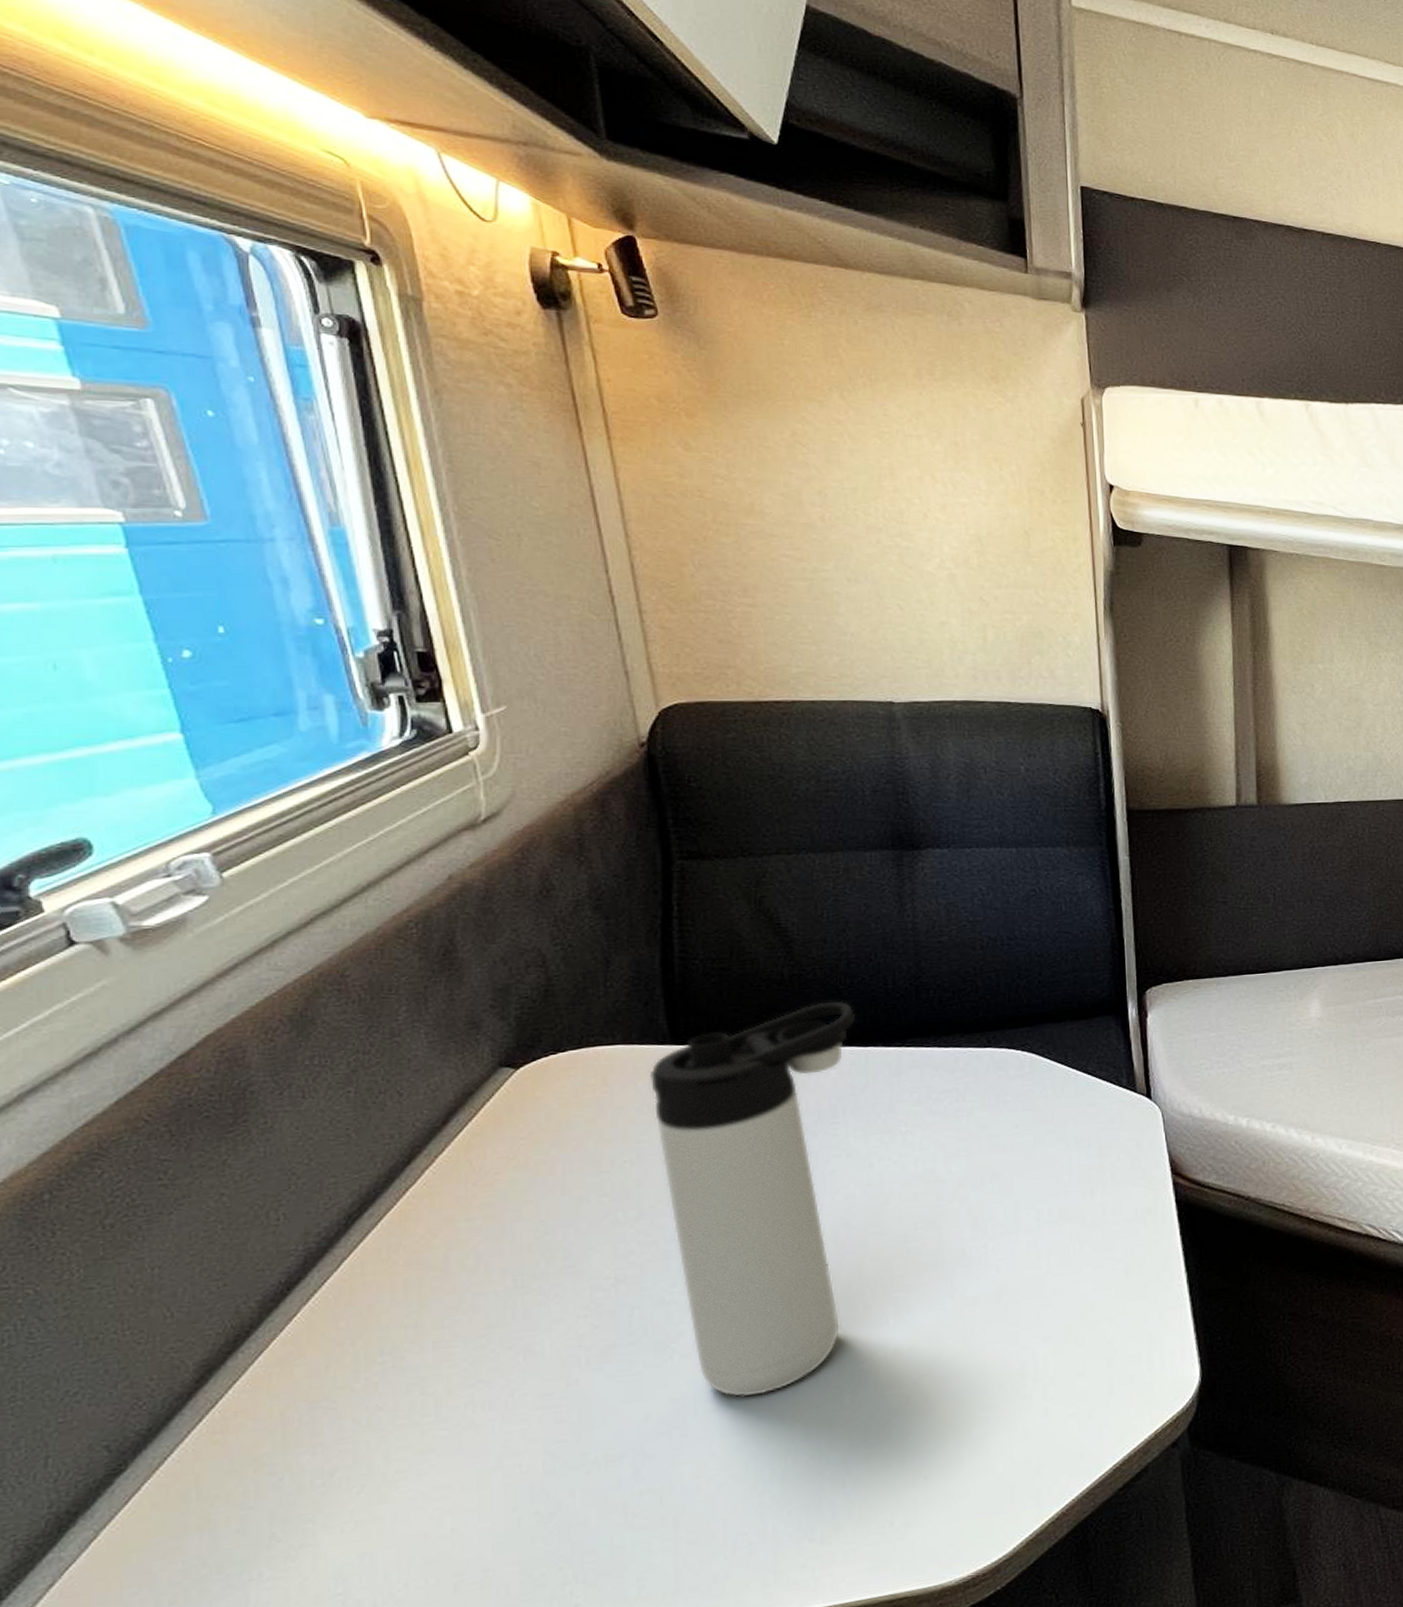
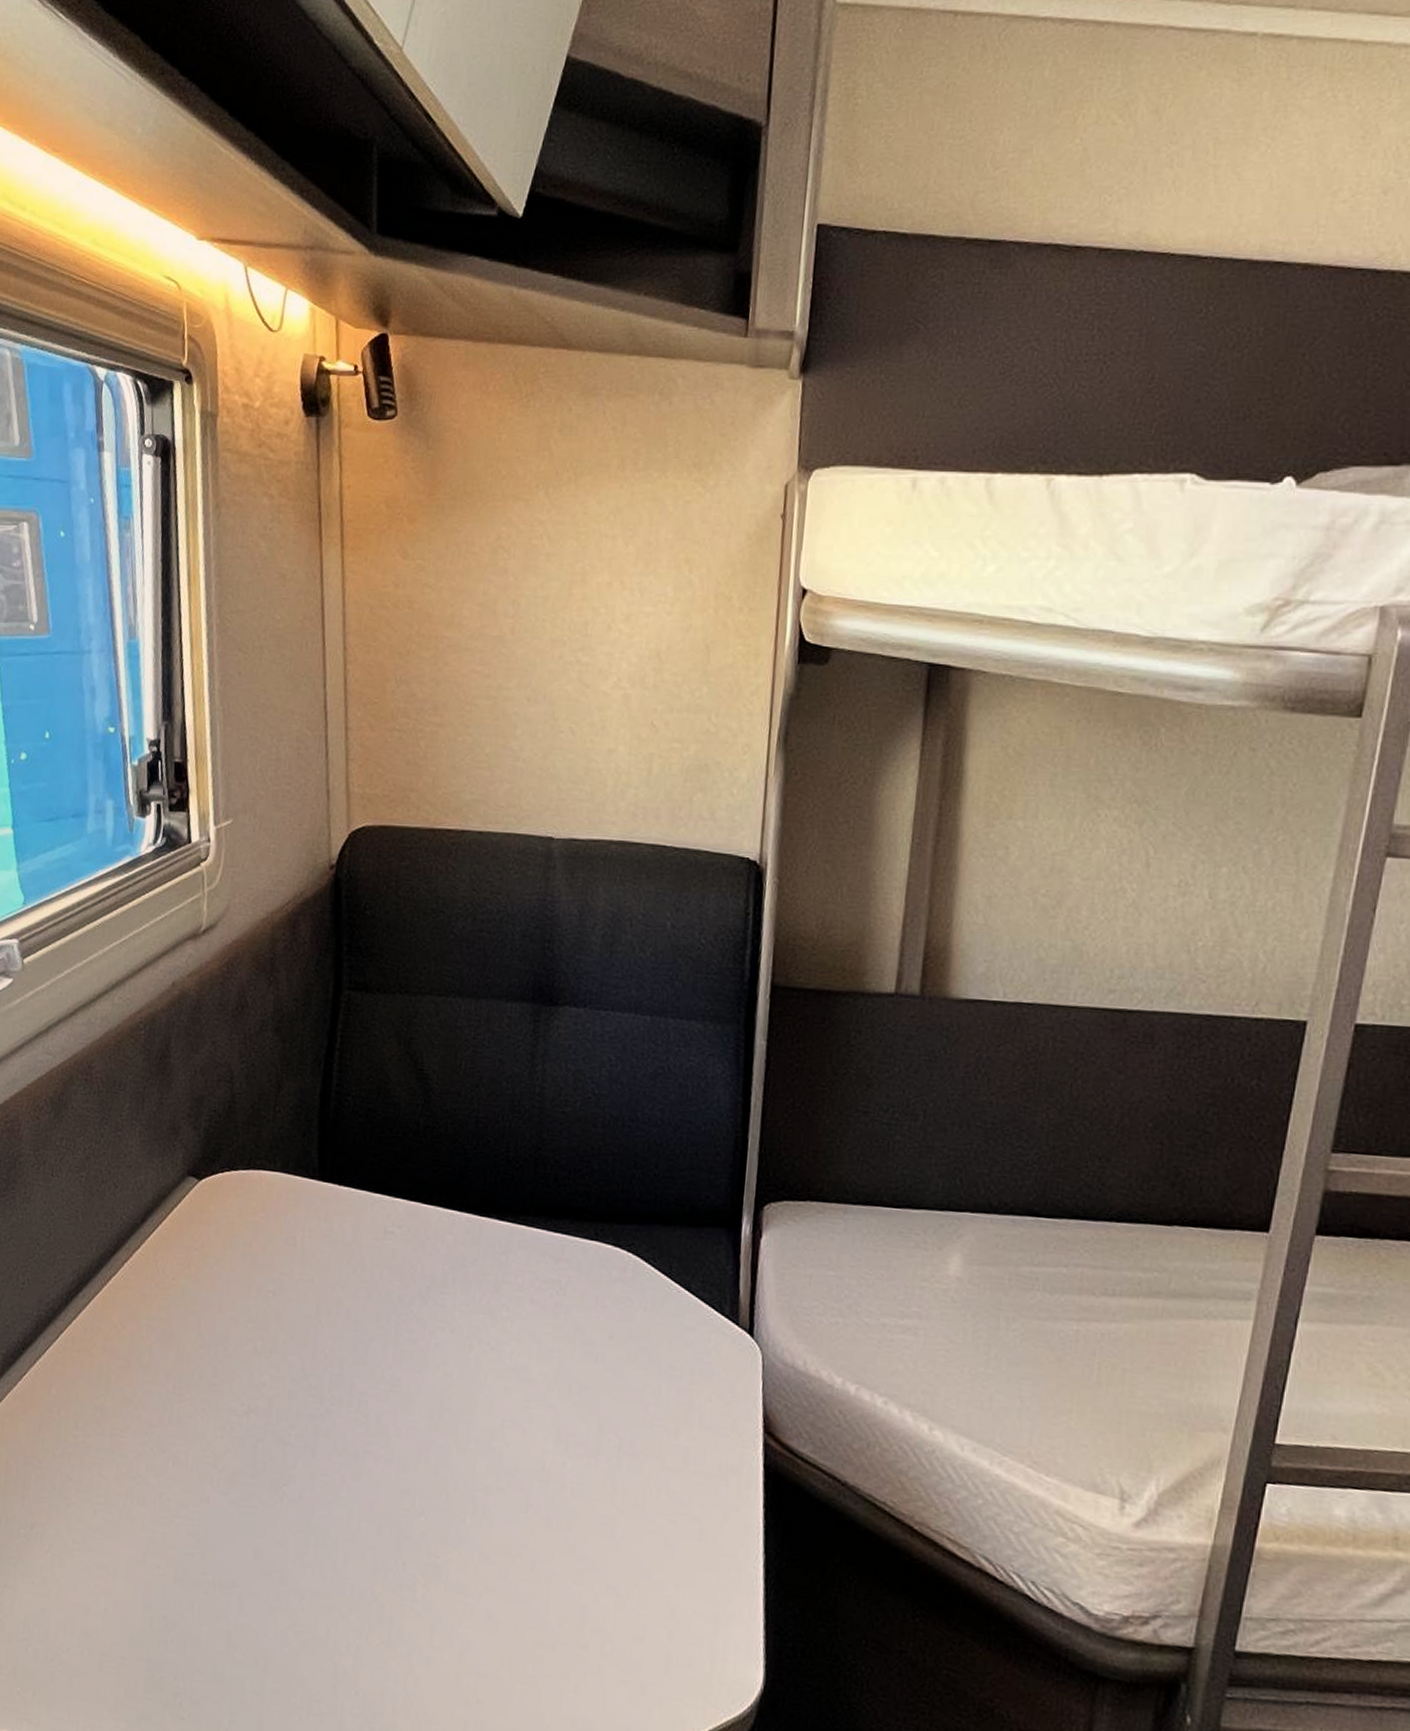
thermos bottle: present [649,1000,856,1398] -> none [297,1160,477,1563]

